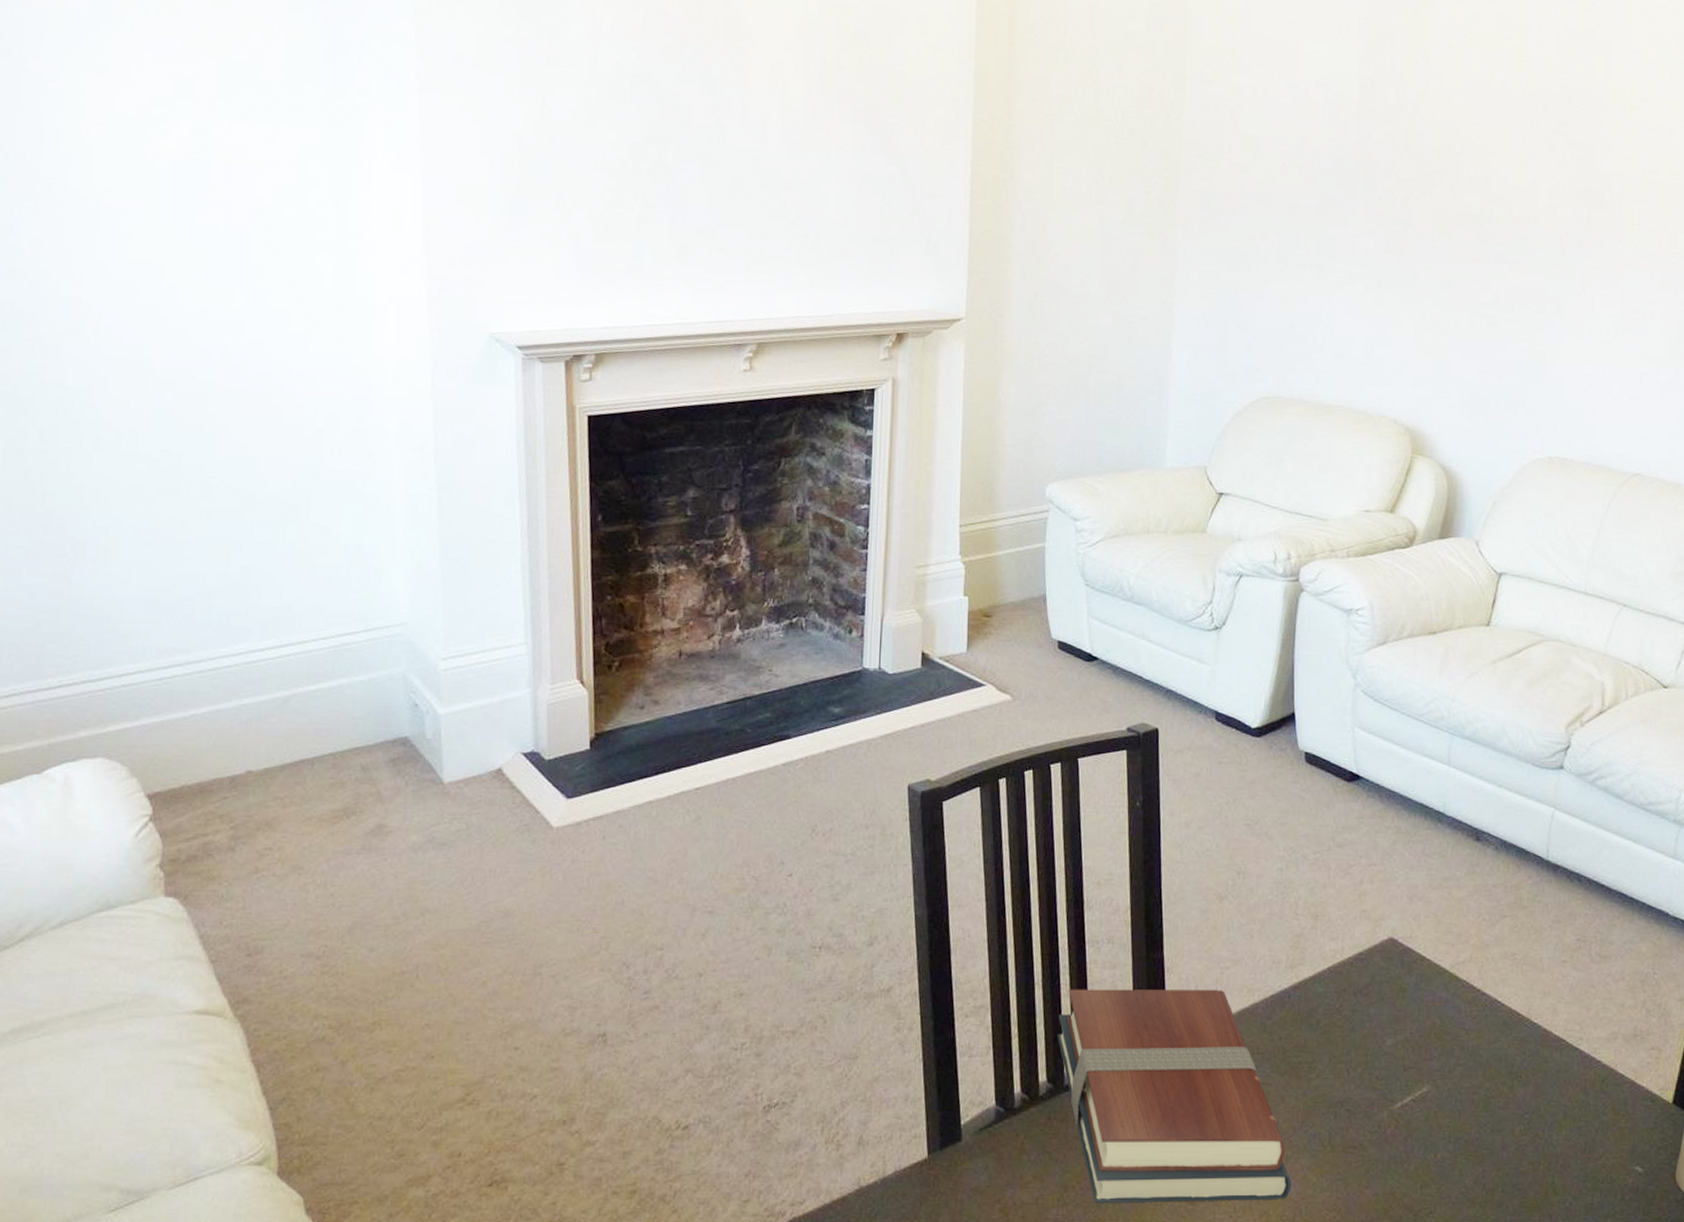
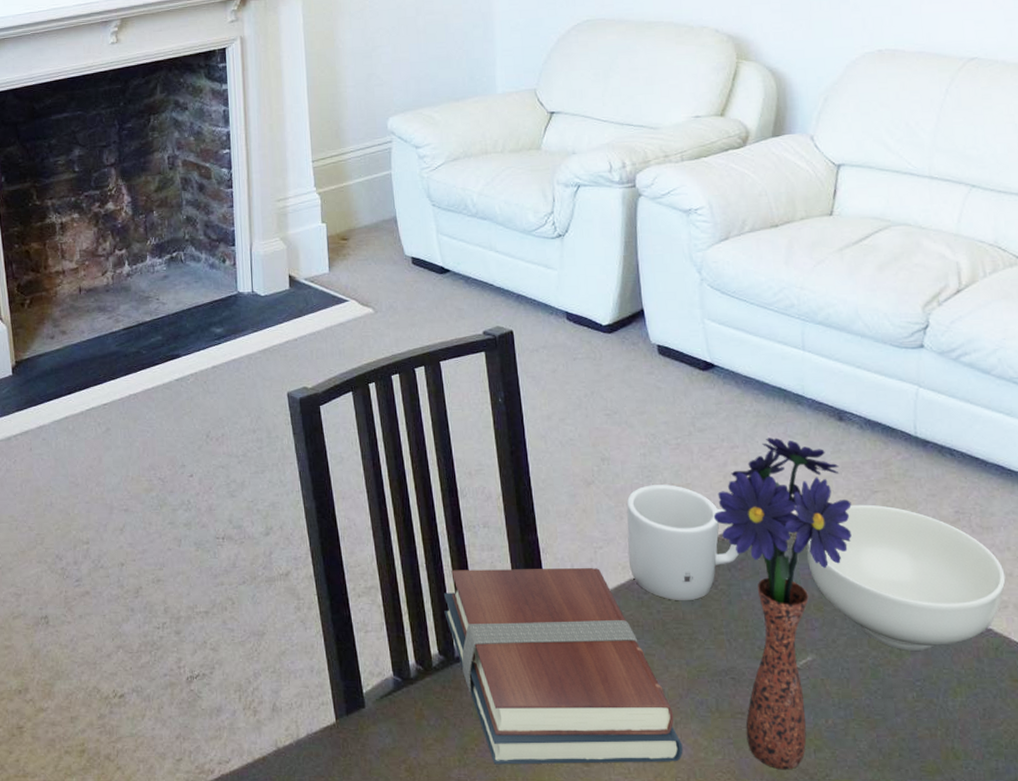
mug: none [1254,902,1366,1028] -> present [626,485,739,601]
flower arrangement: none [1344,856,1480,1207] -> present [713,437,852,770]
bowl: none [1433,929,1617,1082] -> present [806,504,1006,651]

